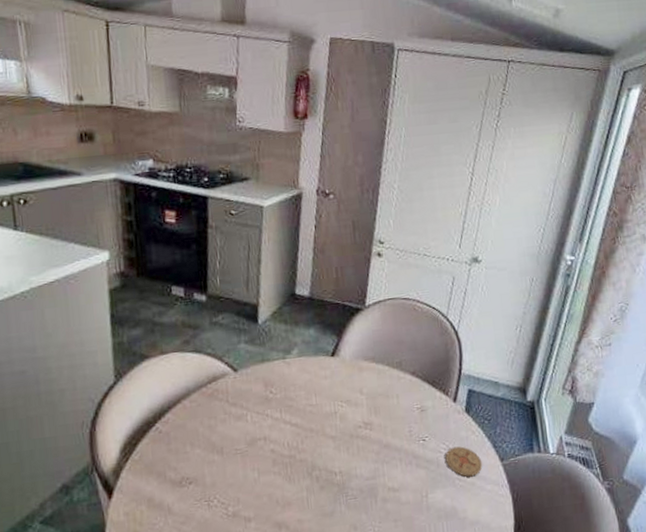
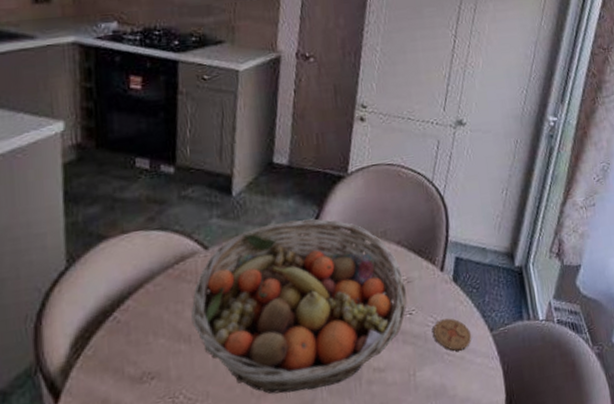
fruit basket: none [223,347,421,505] -> present [191,218,407,394]

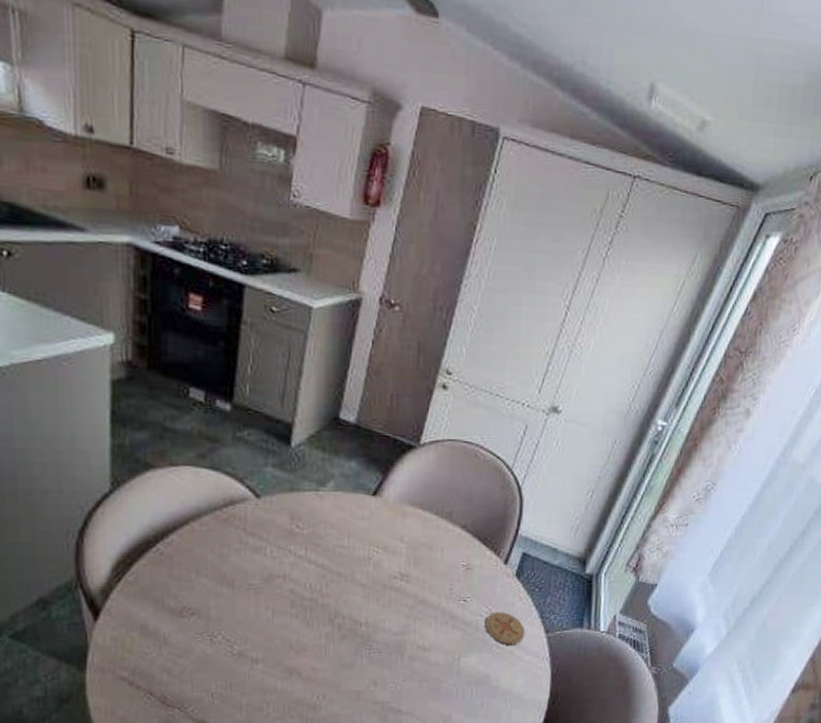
fruit basket: present [191,218,407,394] -> none [237,483,464,654]

